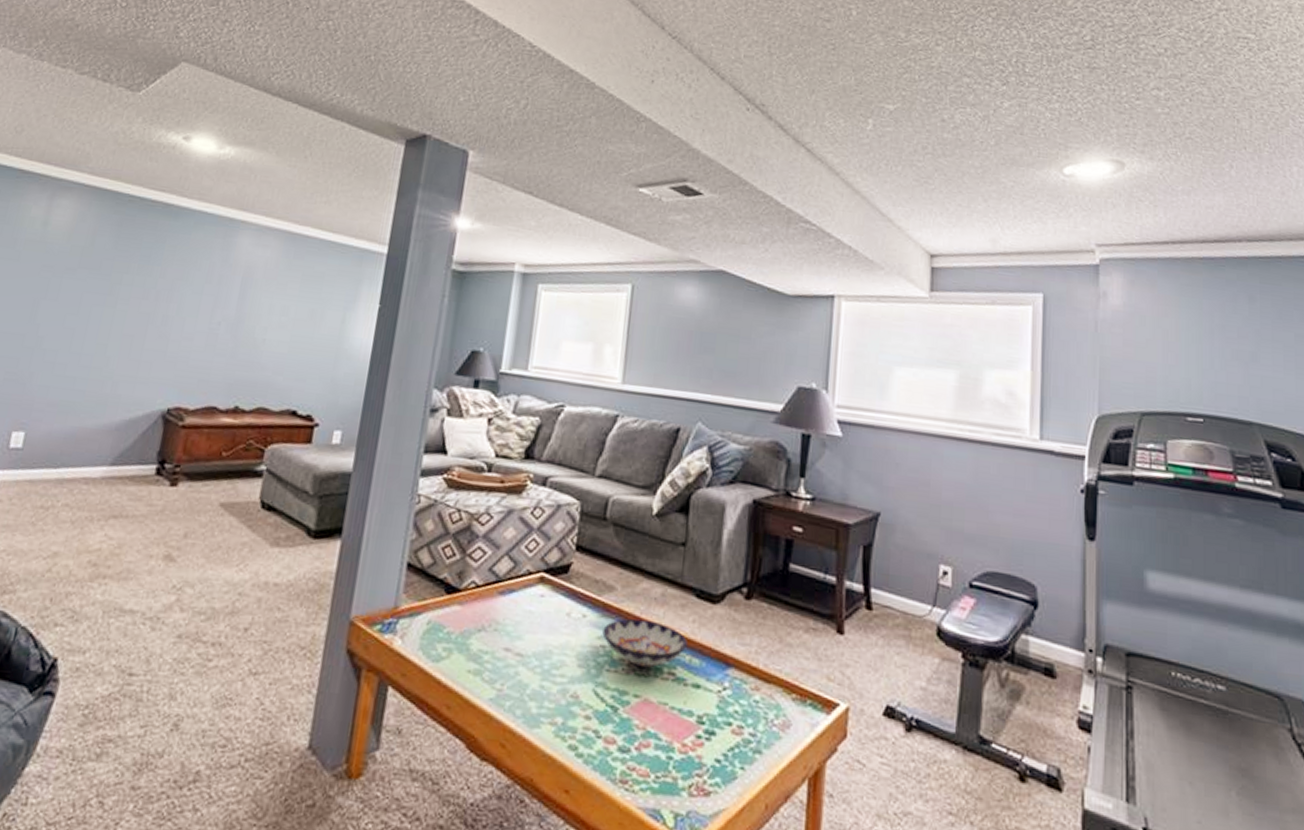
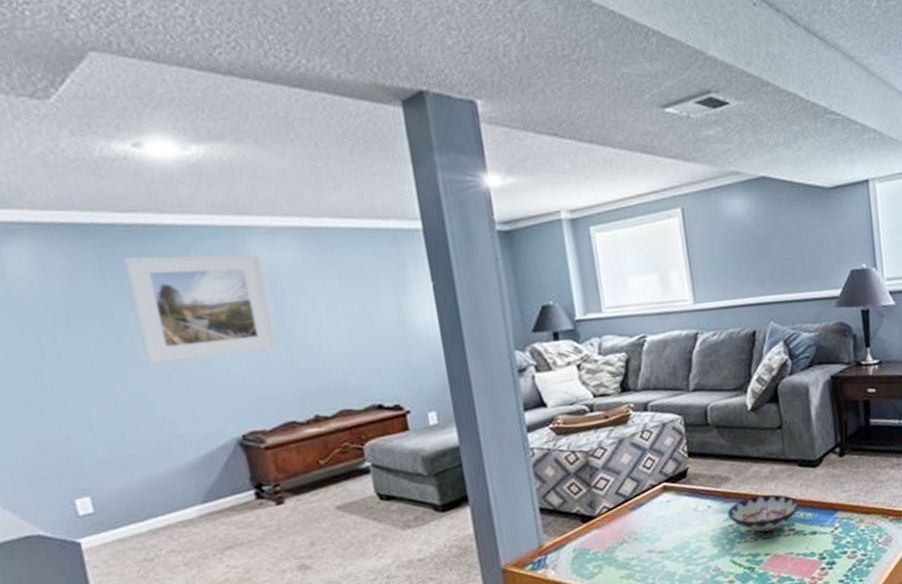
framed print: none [119,228,243,335] -> present [124,254,278,364]

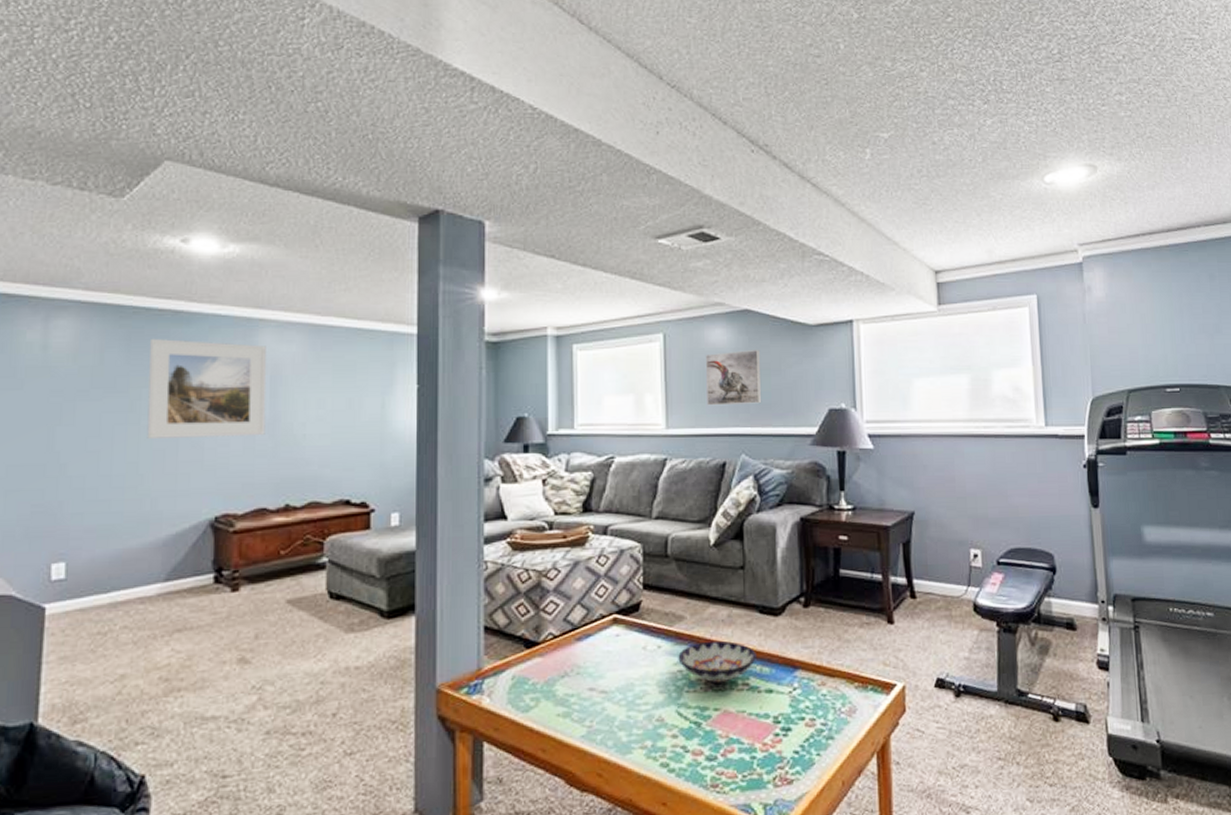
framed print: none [725,217,786,278] -> present [705,350,762,406]

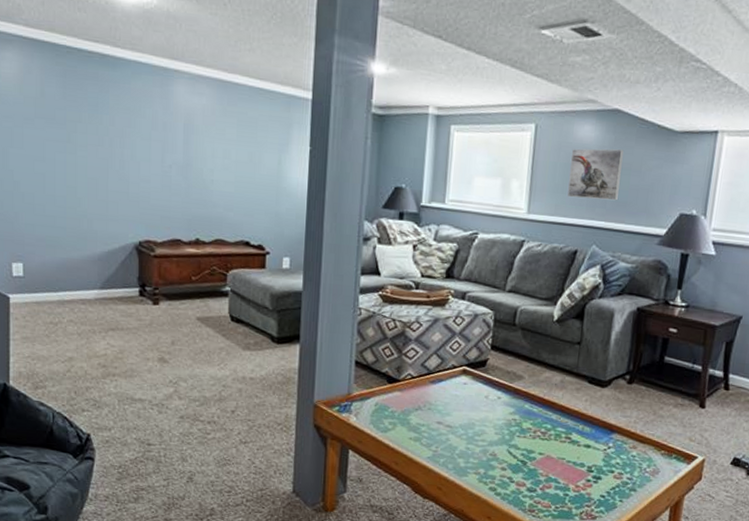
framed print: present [147,339,267,438] -> none [82,79,181,177]
bowl: present [678,640,756,685] -> none [514,399,581,435]

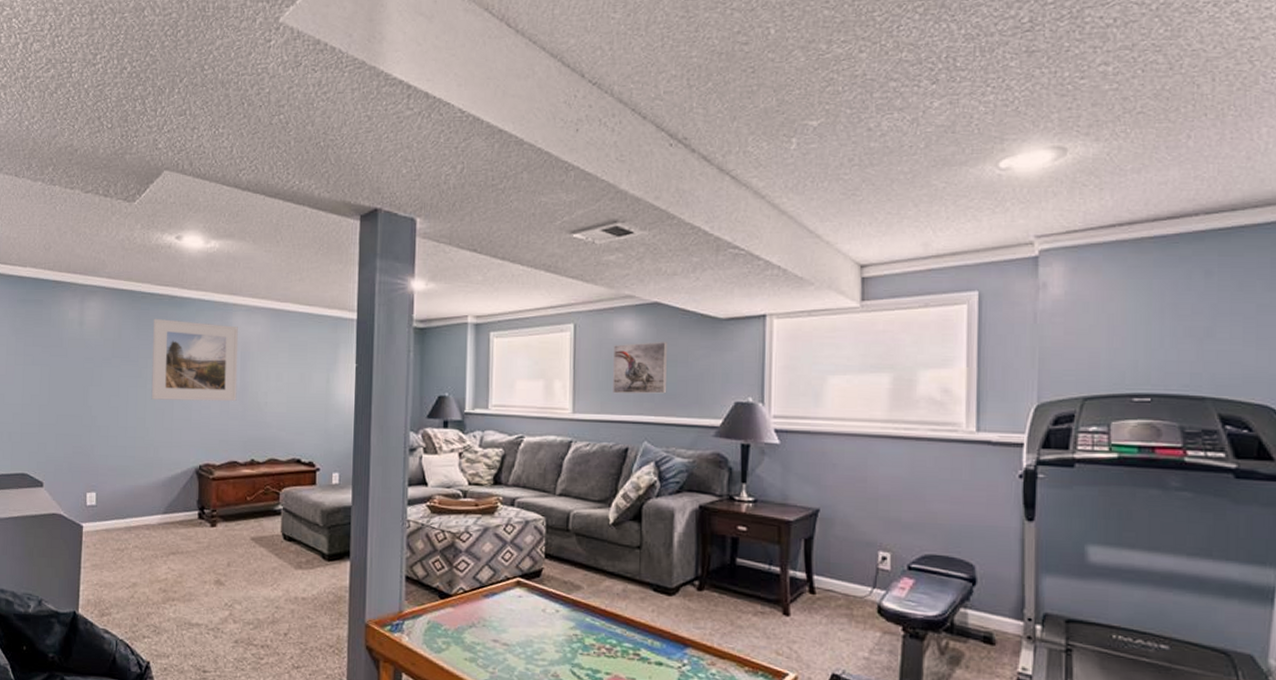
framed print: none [82,79,181,177] -> present [151,319,238,402]

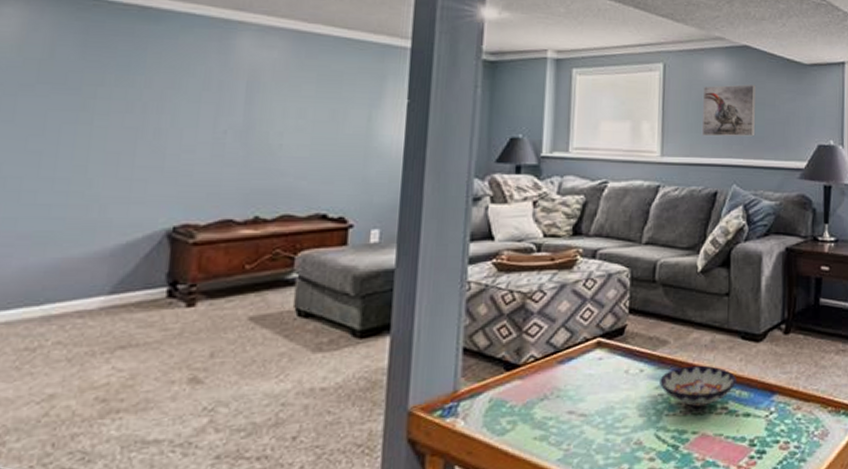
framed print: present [151,319,238,402] -> none [99,35,244,144]
bowl: none [574,611,648,652] -> present [660,365,736,409]

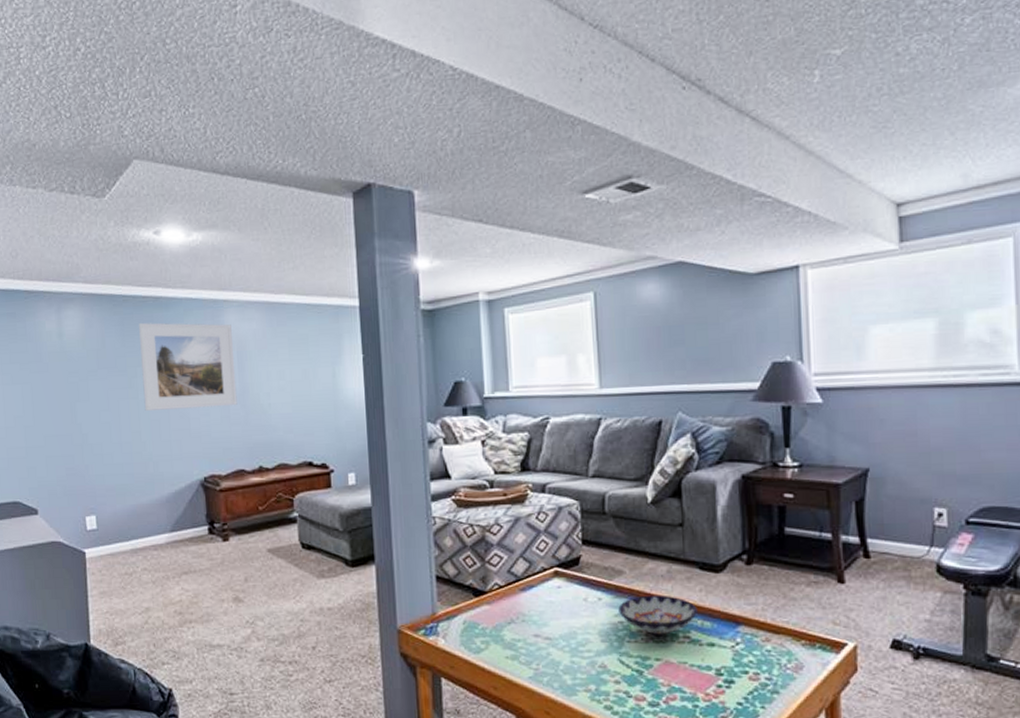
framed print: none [99,35,244,144] -> present [139,323,238,411]
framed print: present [702,84,756,137] -> none [637,304,699,364]

